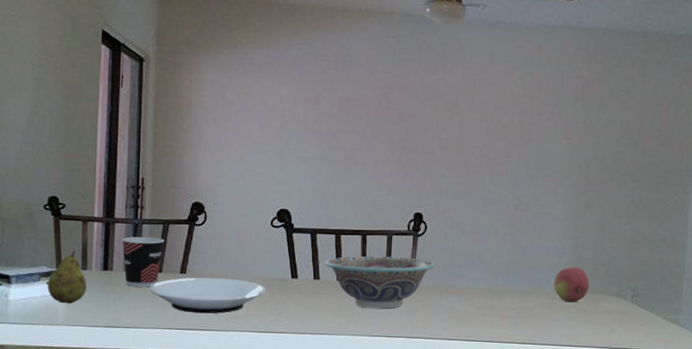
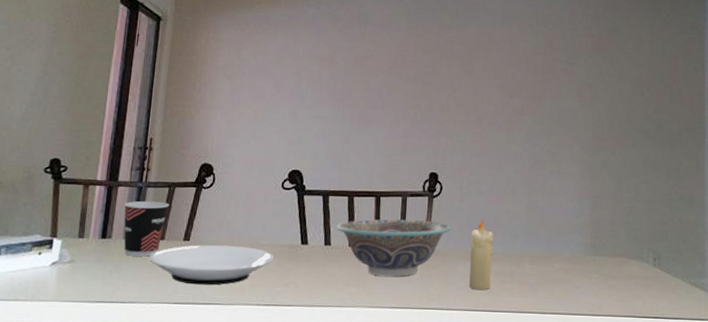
fruit: present [47,250,87,304] -> none [39,216,82,277]
candle: none [452,258,476,322] -> present [469,220,494,291]
fruit: present [554,266,590,303] -> none [574,228,610,267]

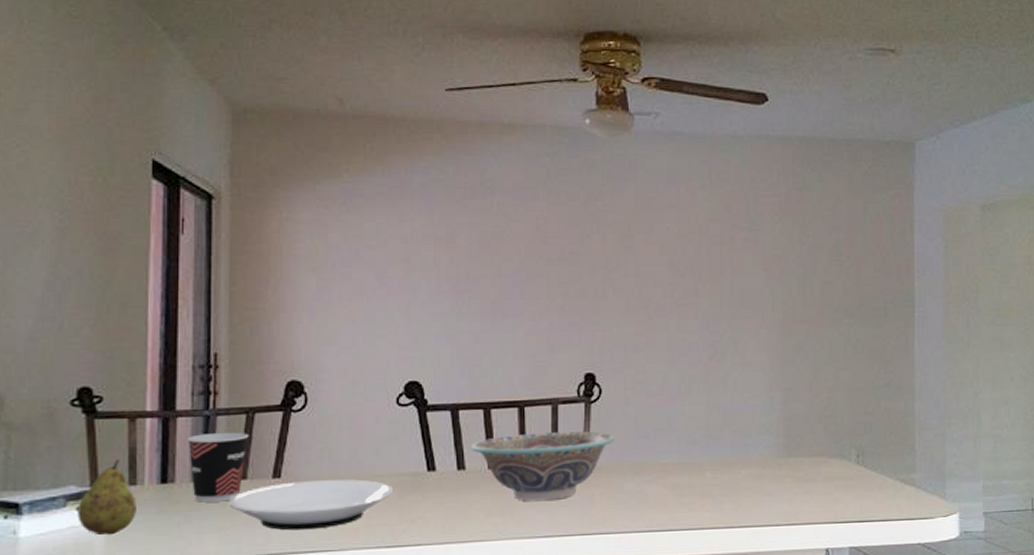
fruit: none [39,216,82,277] -> present [77,458,136,536]
candle: present [469,220,494,291] -> none [639,425,667,508]

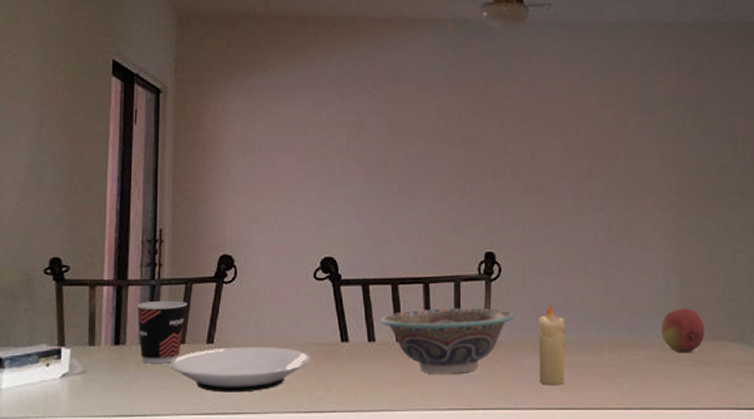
fruit: present [77,458,136,536] -> none [47,321,94,390]
candle: none [639,425,667,508] -> present [538,304,565,386]
fruit: none [763,425,806,471] -> present [661,308,705,353]

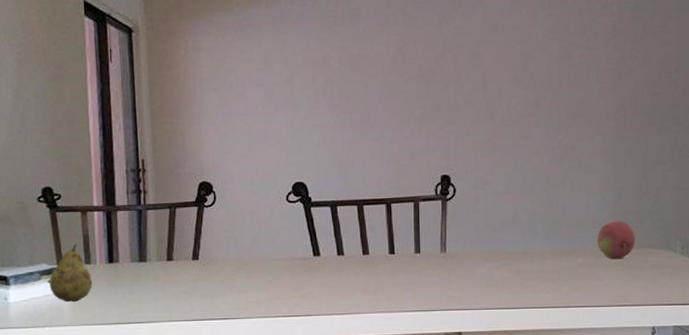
fruit: none [47,321,94,390] -> present [49,243,92,303]
cup: present [136,300,187,363] -> none [126,223,172,278]
plate: present [170,347,311,392] -> none [160,262,288,302]
decorative bowl: present [380,308,514,374] -> none [348,224,467,282]
candle: present [538,304,565,386] -> none [488,220,513,289]

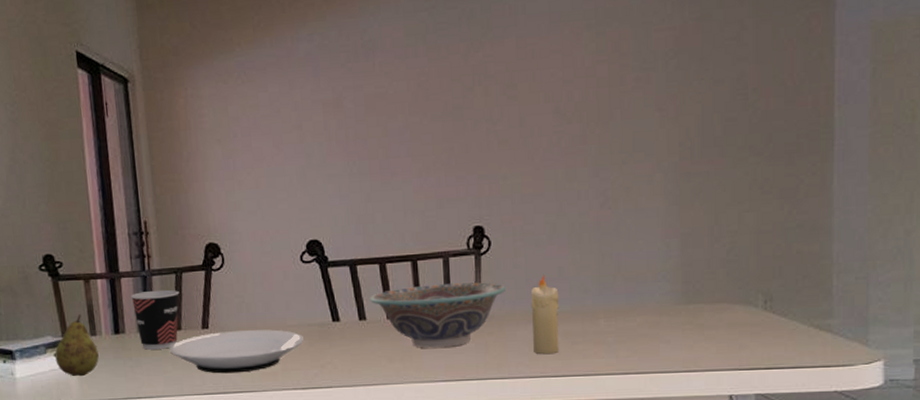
cup: none [126,223,172,278] -> present [131,289,179,350]
plate: none [160,262,288,302] -> present [169,329,305,374]
decorative bowl: none [348,224,467,282] -> present [370,282,506,348]
candle: none [488,220,513,289] -> present [530,275,559,355]
fruit: present [597,220,636,259] -> none [660,272,707,318]

